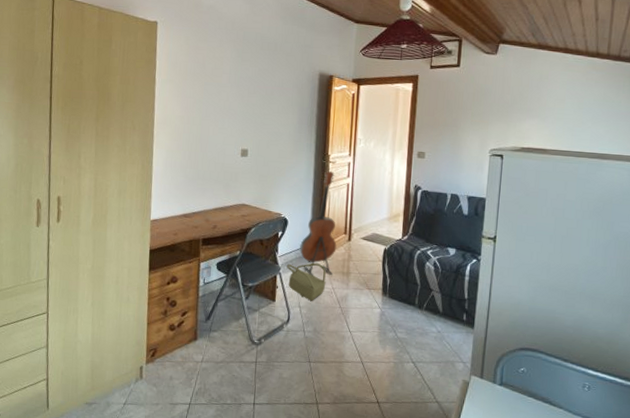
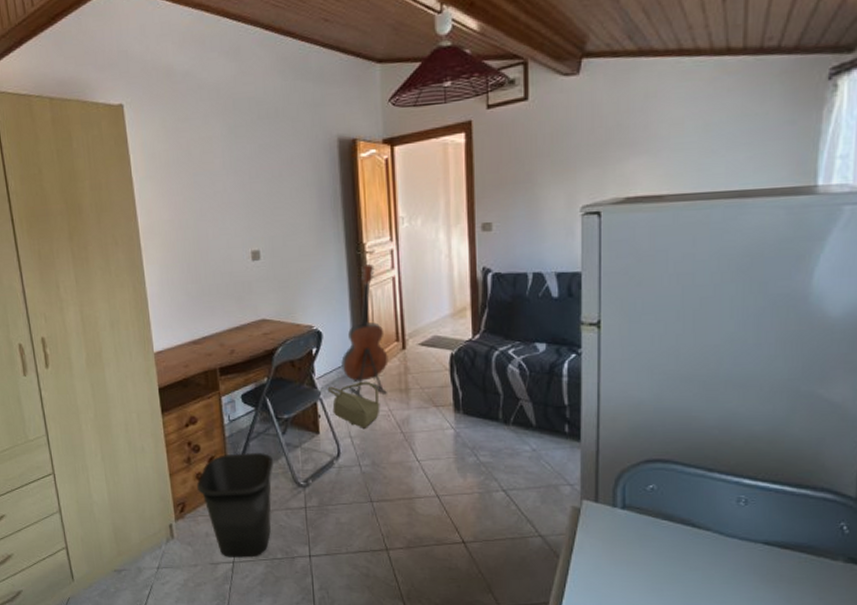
waste bin: none [169,311,236,401] -> present [197,453,274,558]

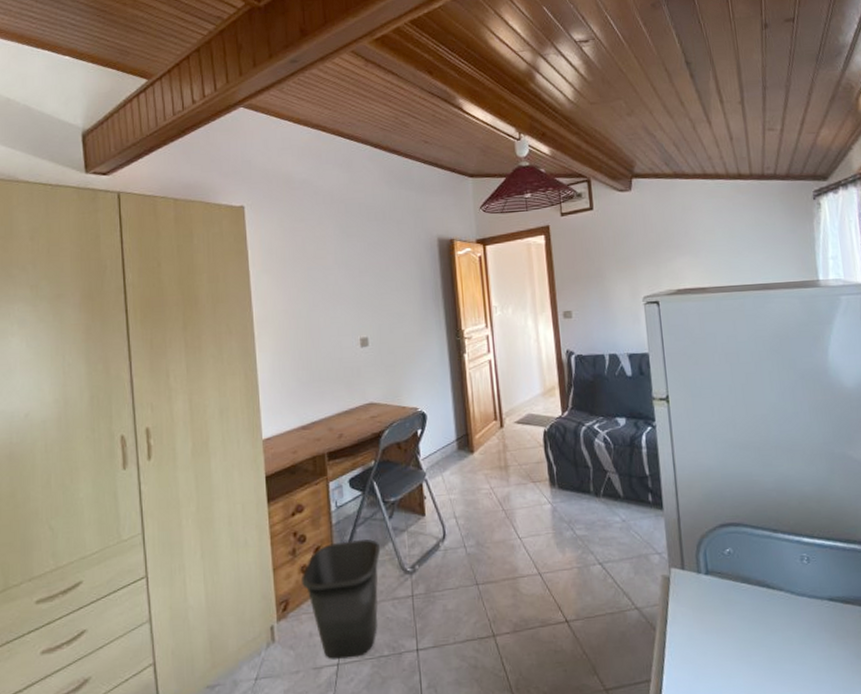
backpack: present [327,381,380,428] -> none [432,460,483,508]
guitar: present [341,263,389,397] -> none [445,348,488,477]

